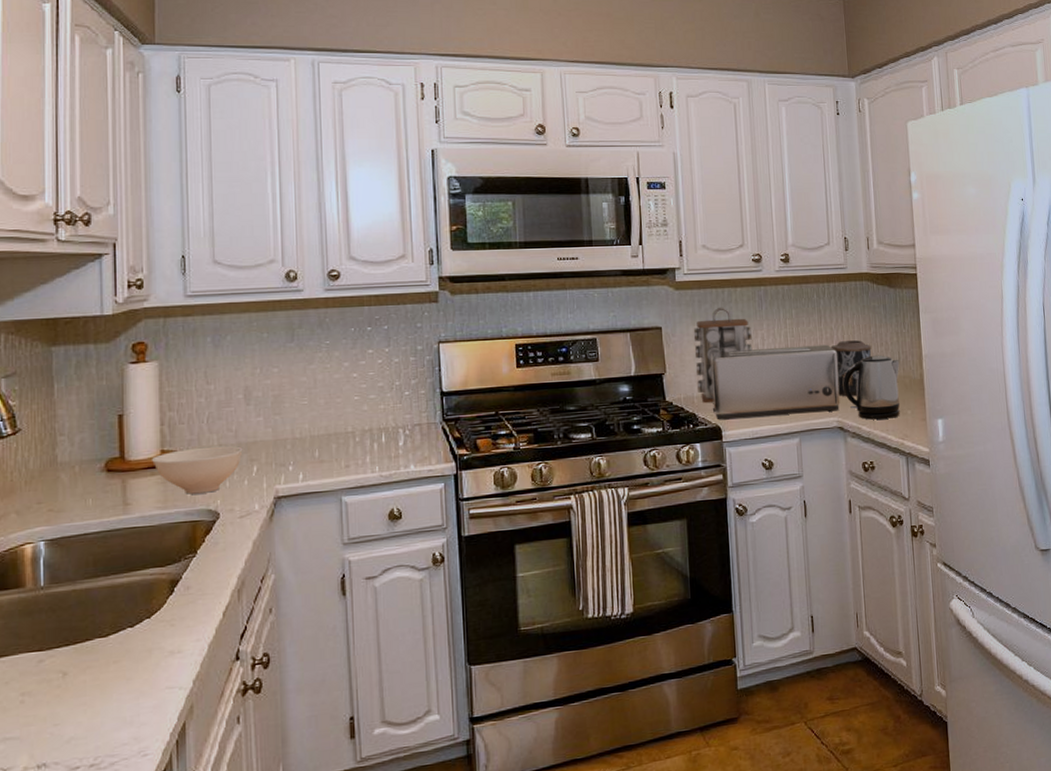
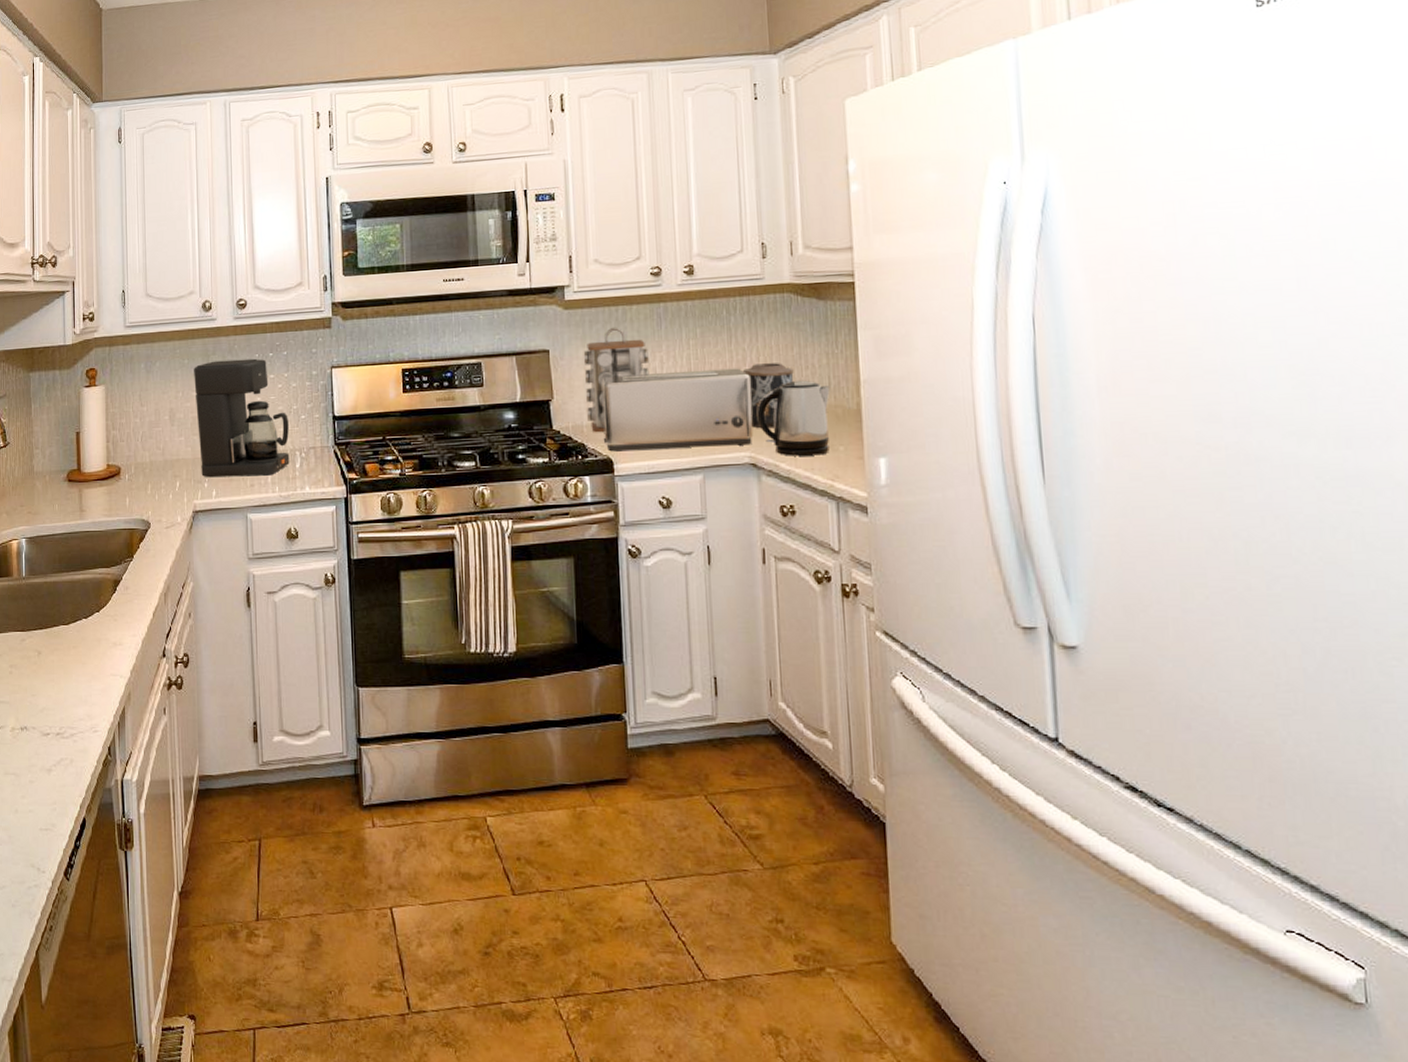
bowl: present [152,445,243,494] -> none [101,462,169,505]
coffee maker: none [275,332,392,460] -> present [194,358,290,478]

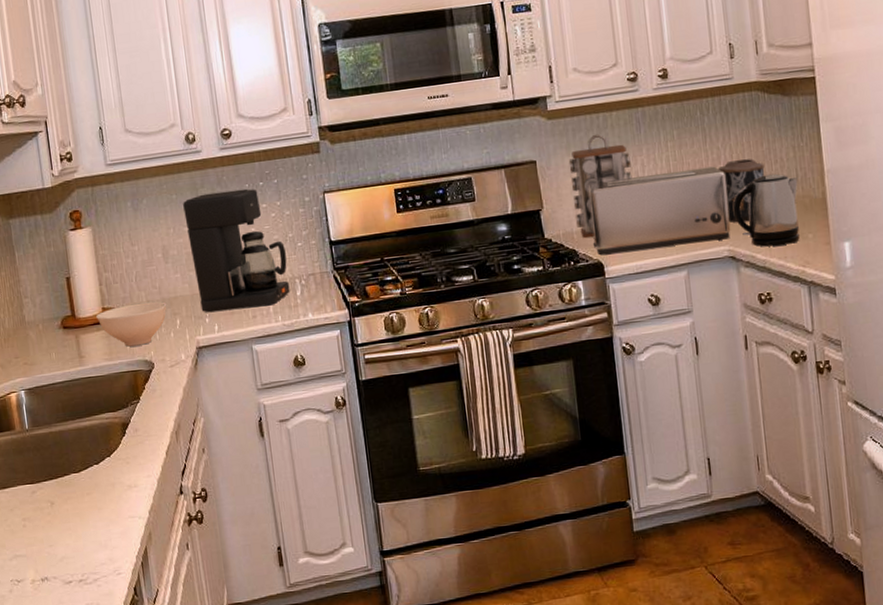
bowl: none [101,462,169,505] -> present [96,301,167,347]

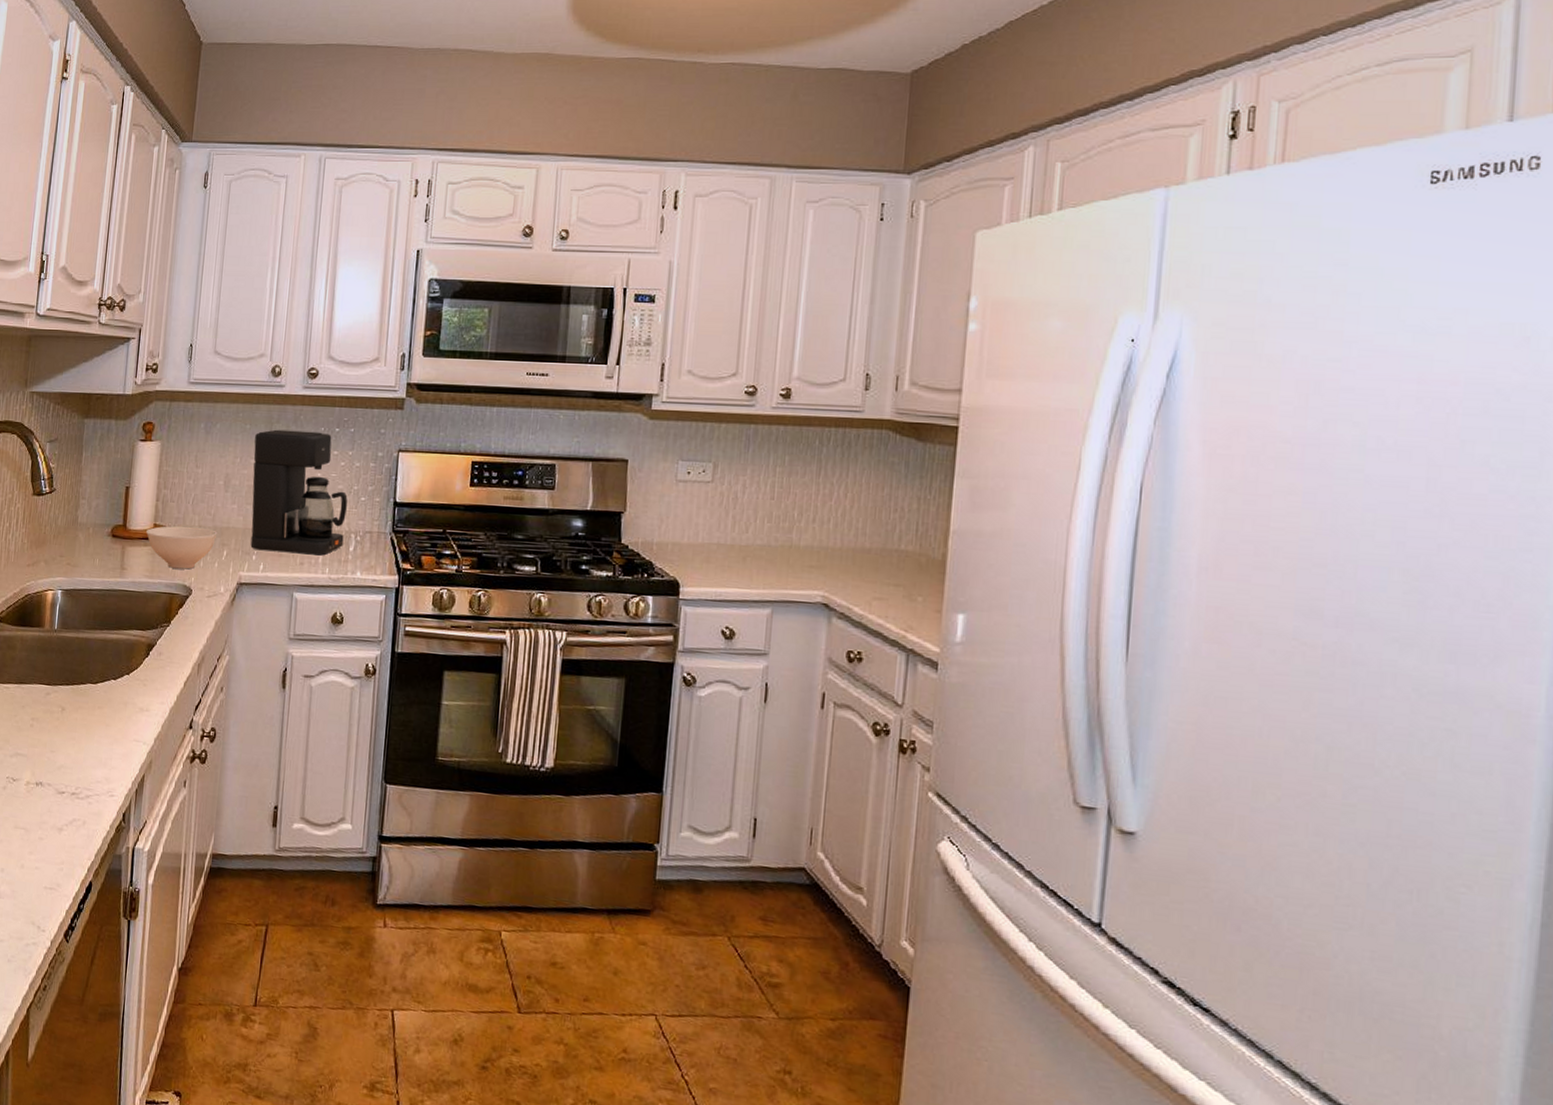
spice rack: present [569,134,632,239] -> none [659,445,732,553]
toaster: present [587,166,731,255] -> none [672,494,838,584]
canister: present [718,159,765,223] -> none [827,500,881,568]
kettle: present [732,173,800,247] -> none [836,522,917,604]

